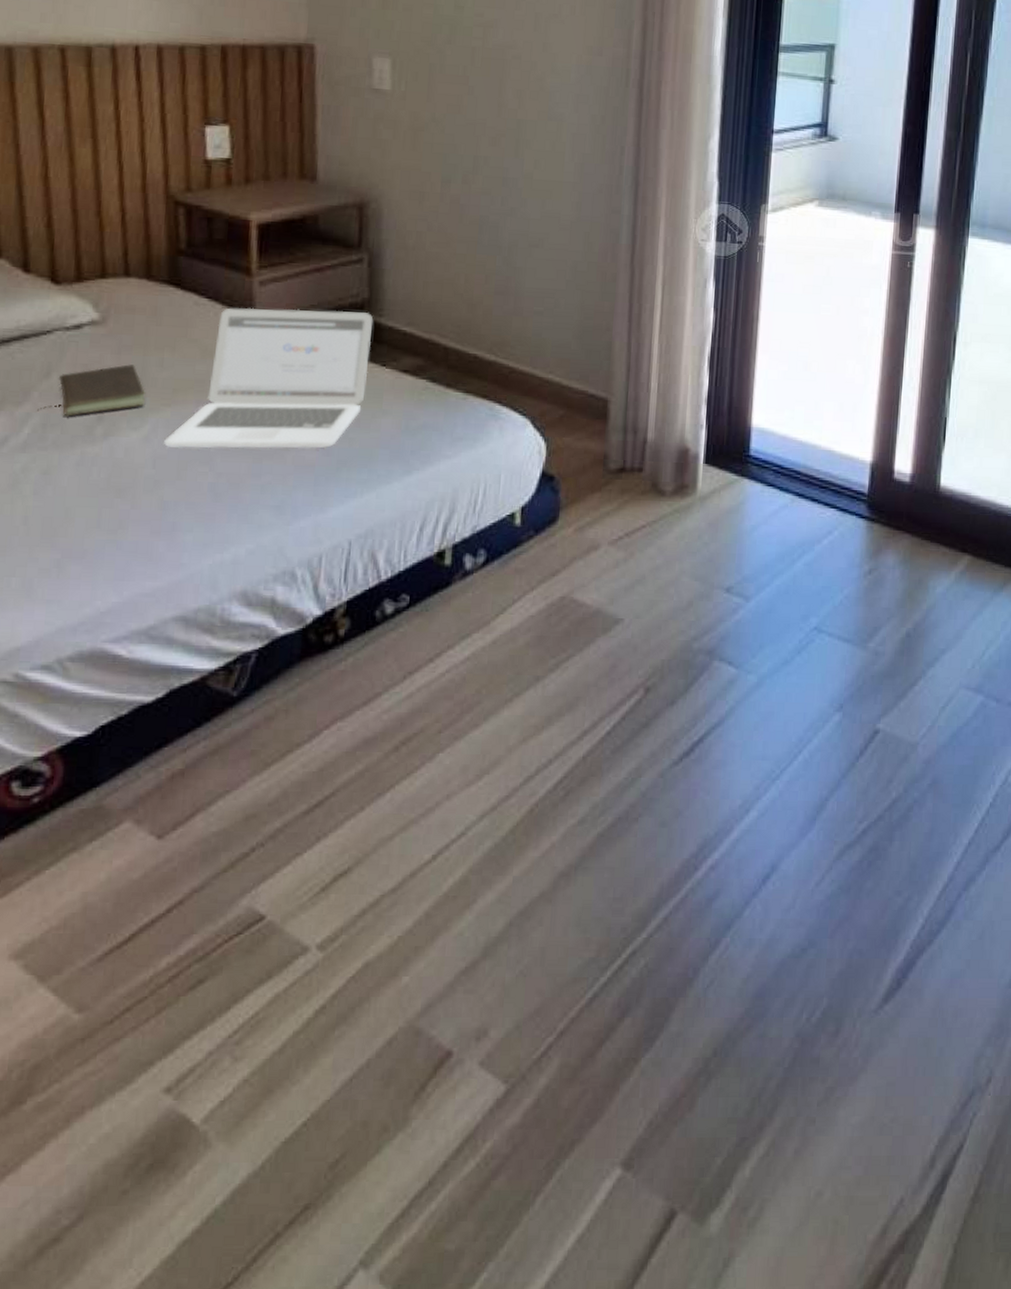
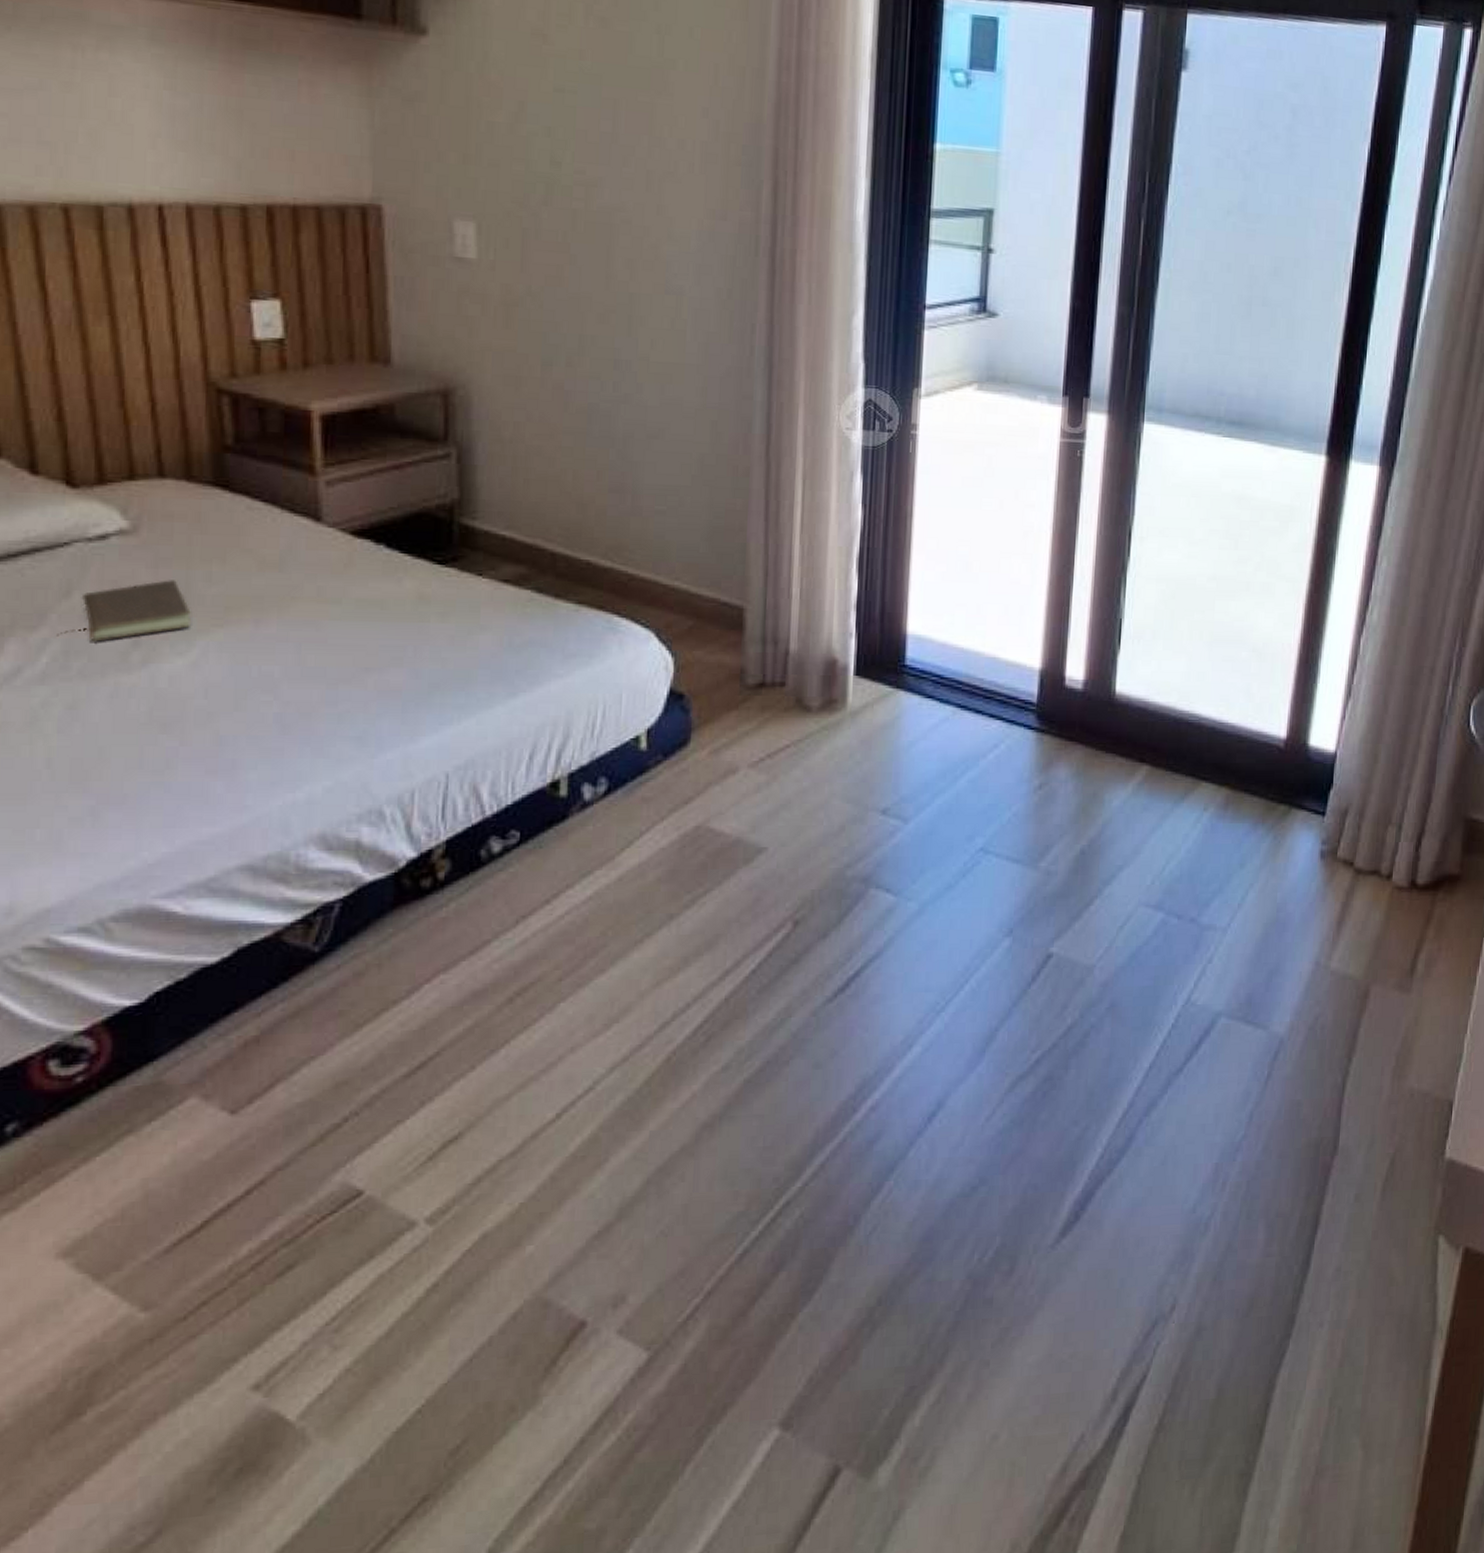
laptop: present [164,307,374,449] -> none [217,511,466,675]

